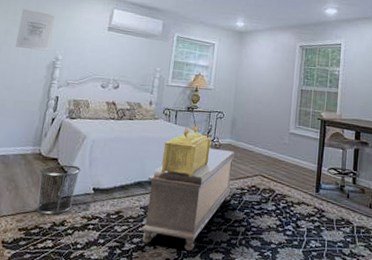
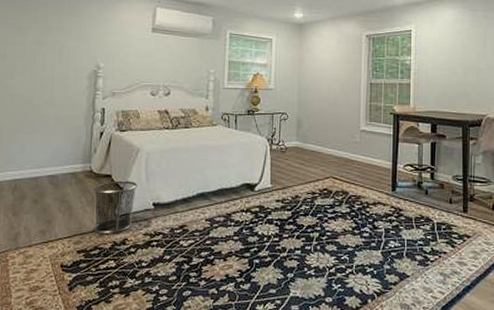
wall art: present [15,8,55,51] -> none [49,13,91,59]
bench: present [141,148,235,252] -> none [208,152,303,261]
decorative box: present [161,124,212,178] -> none [224,128,276,185]

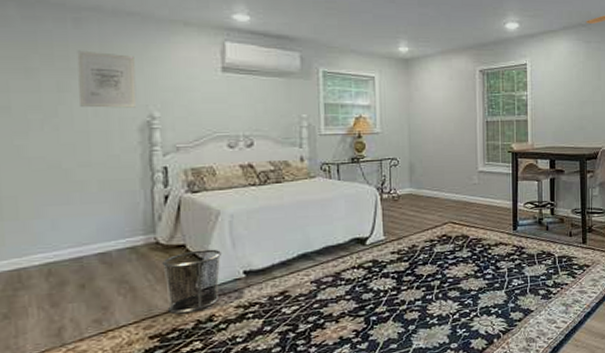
wall art: none [49,13,91,59] -> present [77,50,137,108]

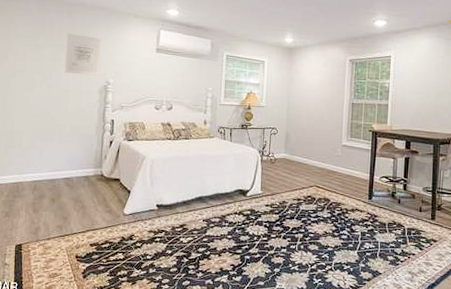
waste bin: present [162,249,222,314] -> none [104,184,144,231]

